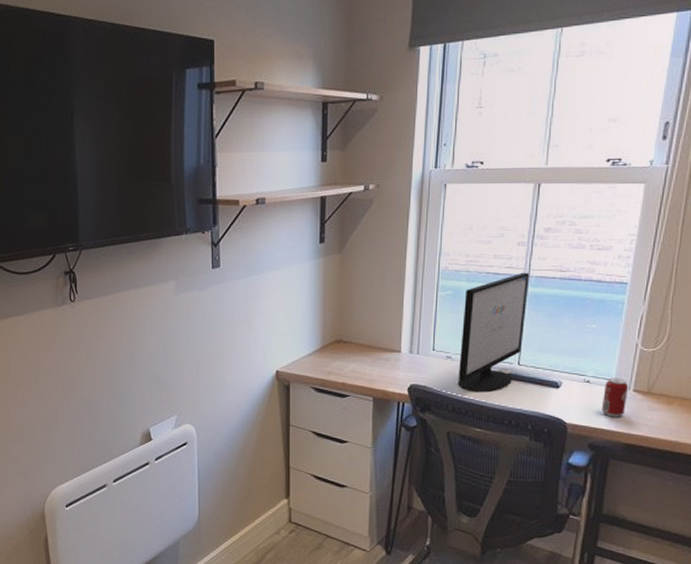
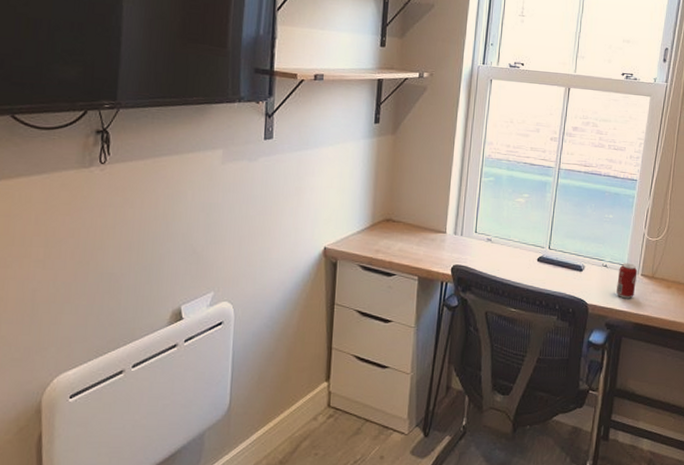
computer monitor: present [457,272,529,391] -> none [496,164,559,273]

